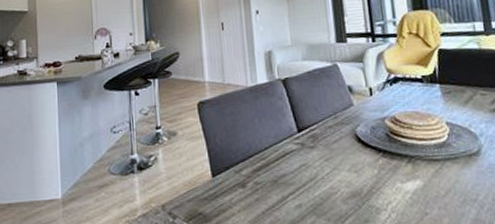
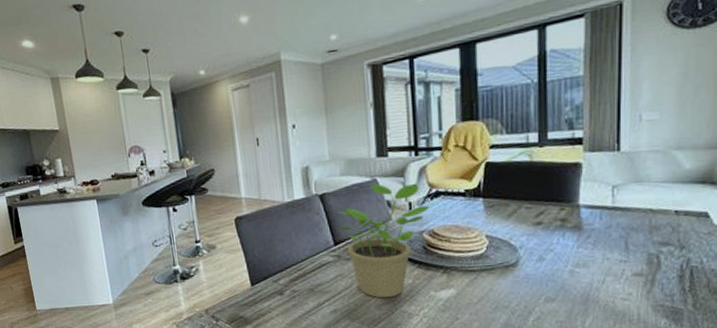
potted plant: none [299,68,390,191] -> present [336,183,431,298]

